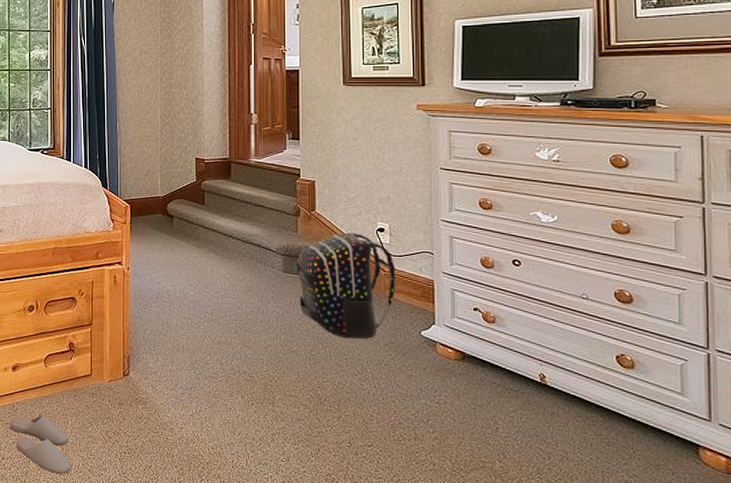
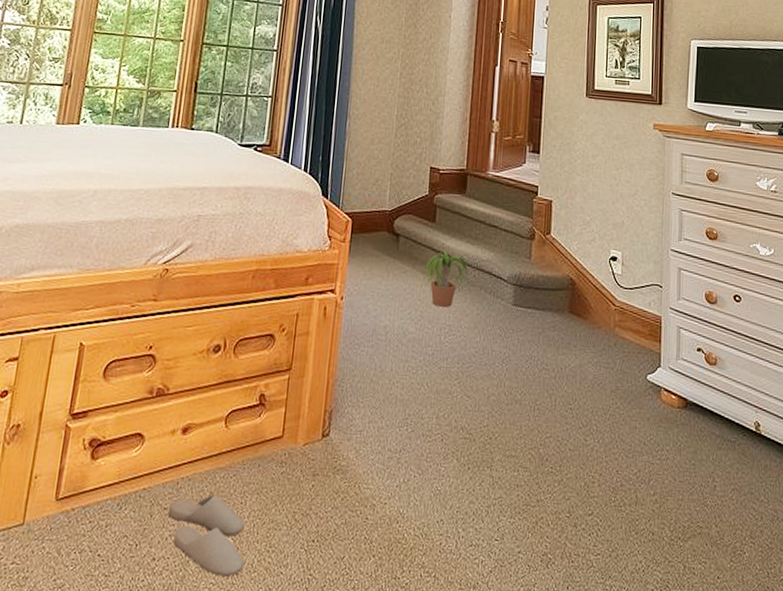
potted plant: none [197,228,241,275] -> present [422,250,470,307]
backpack: present [295,232,396,340] -> none [525,260,626,386]

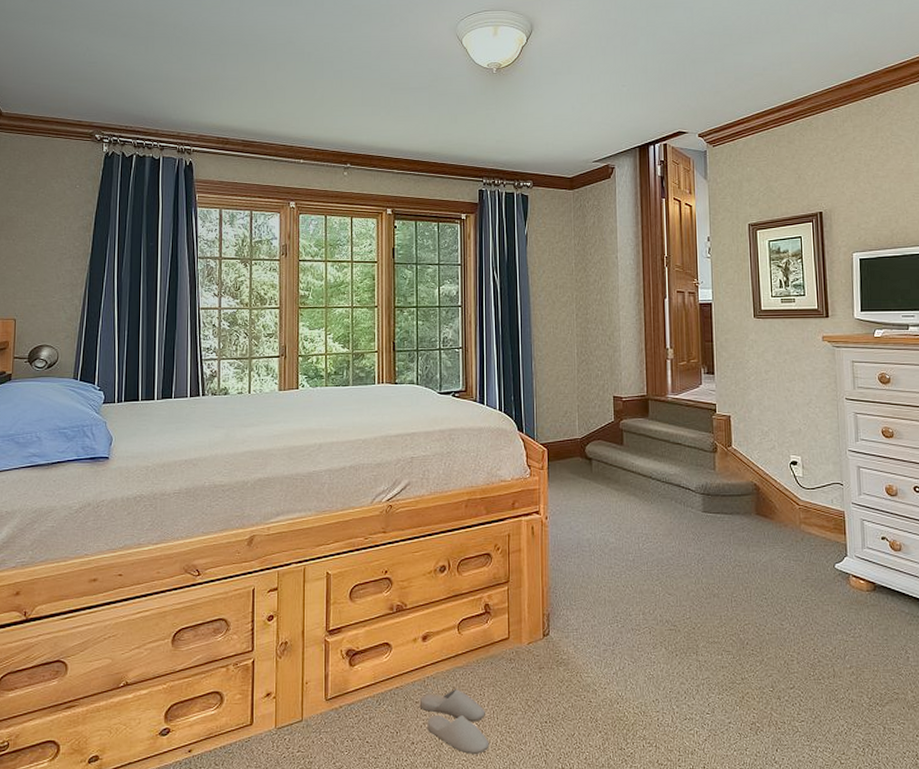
potted plant: present [422,250,470,307] -> none [617,469,661,519]

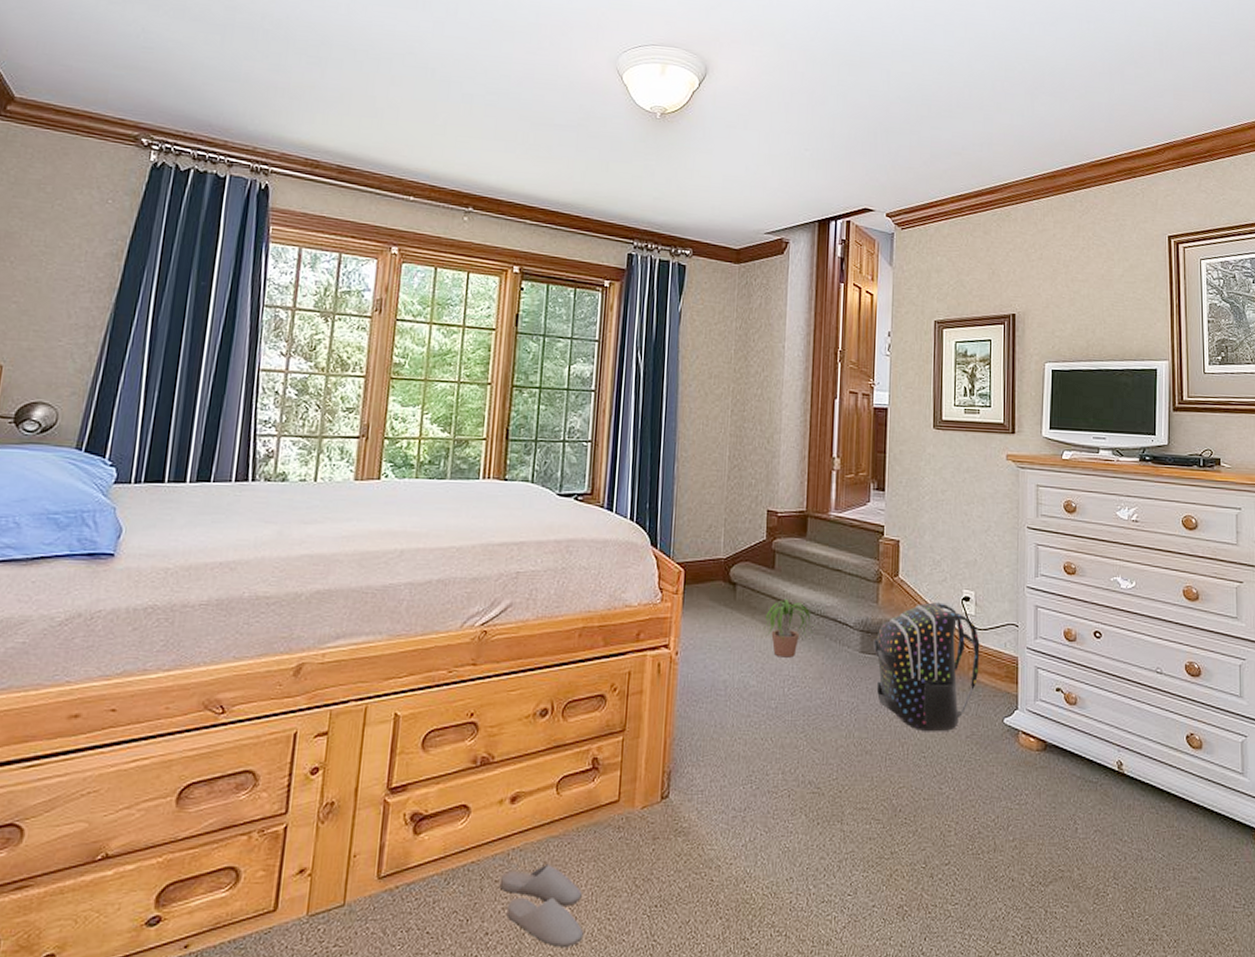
potted plant: none [617,469,661,519] -> present [763,598,814,658]
backpack: none [713,467,810,577] -> present [873,602,980,732]

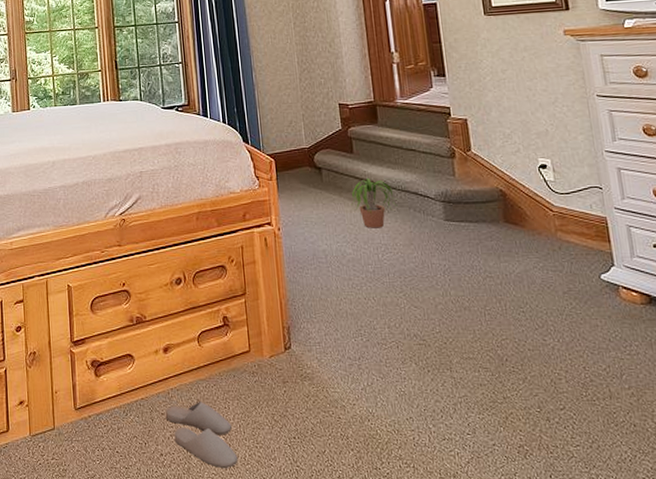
backpack: present [873,602,980,732] -> none [456,171,567,289]

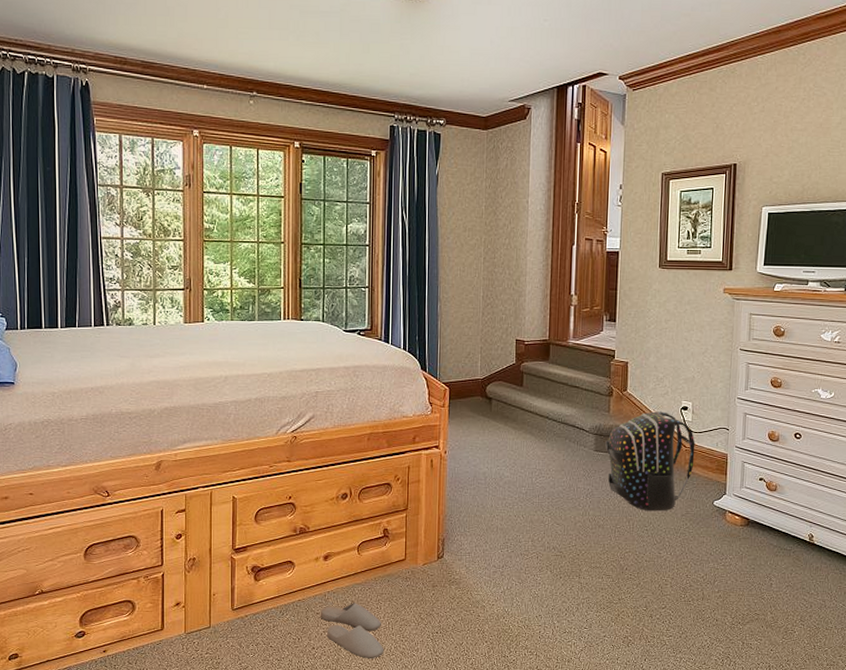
potted plant: present [351,177,398,228] -> none [514,409,556,455]
backpack: none [456,171,567,289] -> present [605,411,695,512]

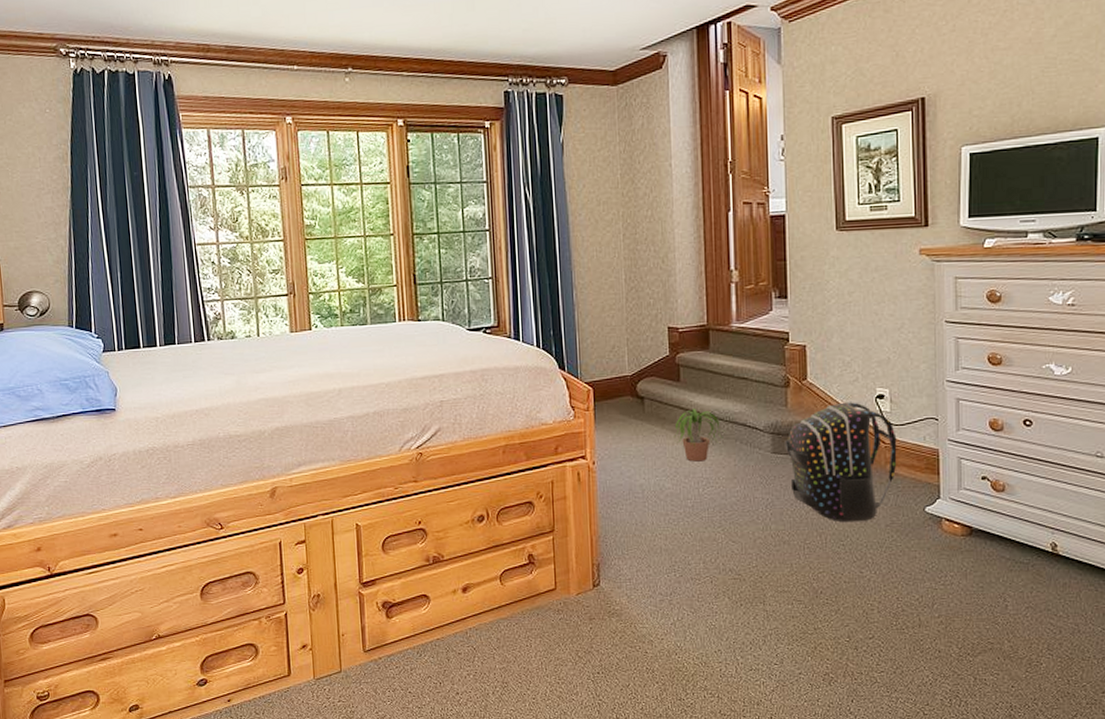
slippers: present [320,603,384,658] -> none [462,640,539,704]
potted plant: none [514,409,556,455] -> present [673,408,724,462]

